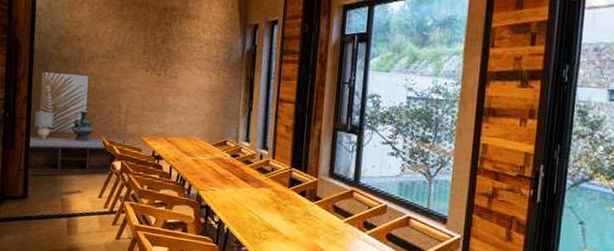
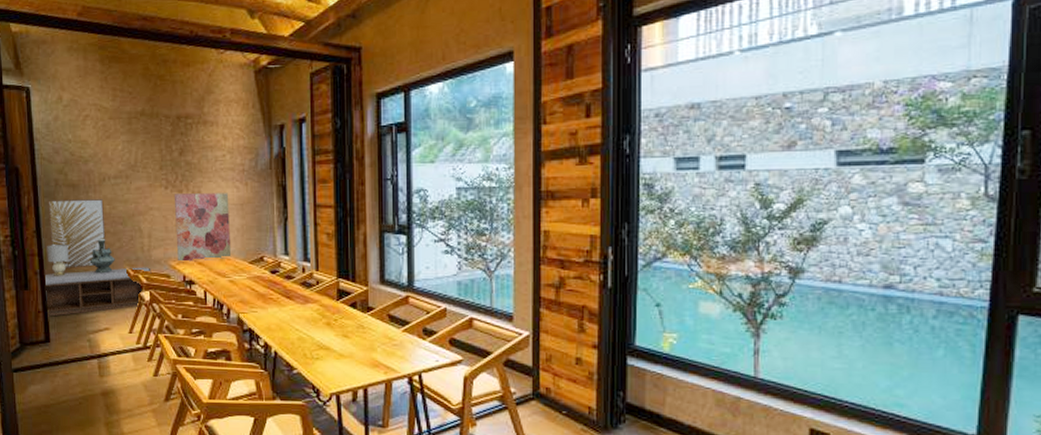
wall art: none [150,77,202,140] -> present [174,193,232,263]

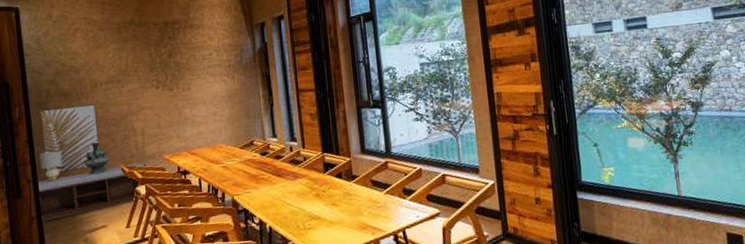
wall art: present [174,193,232,263] -> none [165,87,223,156]

